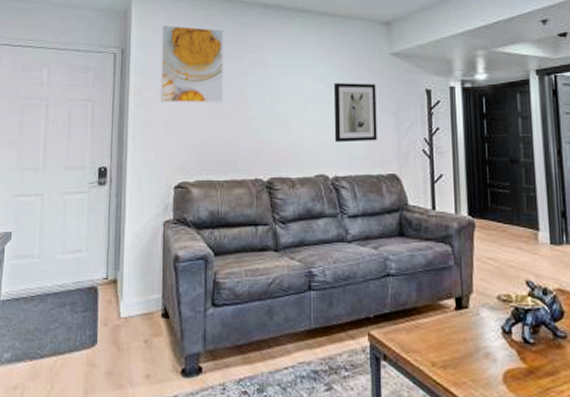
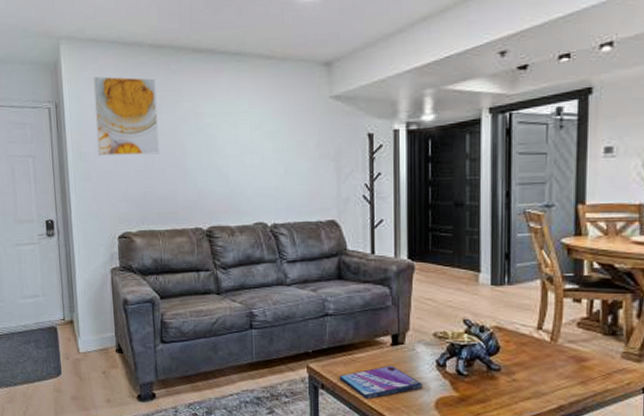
wall art: present [333,83,377,143] -> none [271,129,316,191]
video game case: none [402,332,489,373] -> present [339,365,422,400]

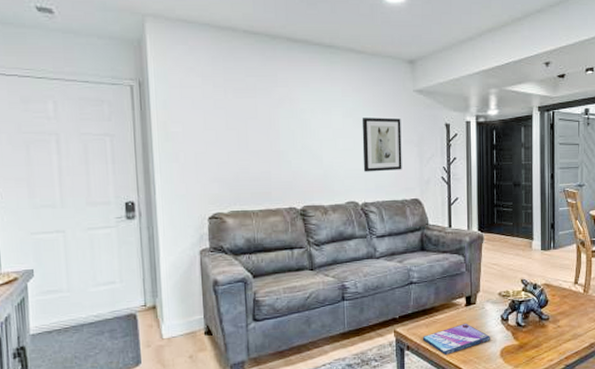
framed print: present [93,76,159,156] -> none [182,57,253,137]
wall art: none [271,129,316,191] -> present [362,117,402,172]

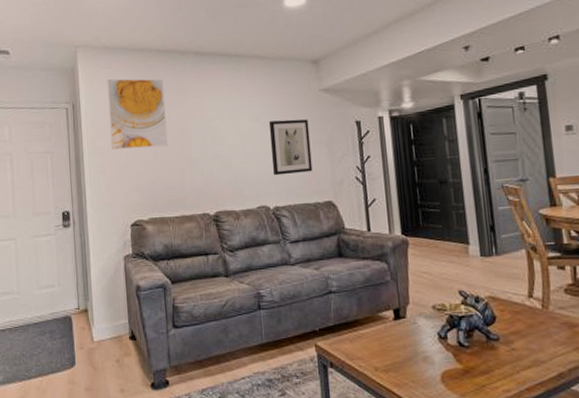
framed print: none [182,57,253,137] -> present [107,78,168,150]
video game case: present [422,323,490,356] -> none [346,339,427,377]

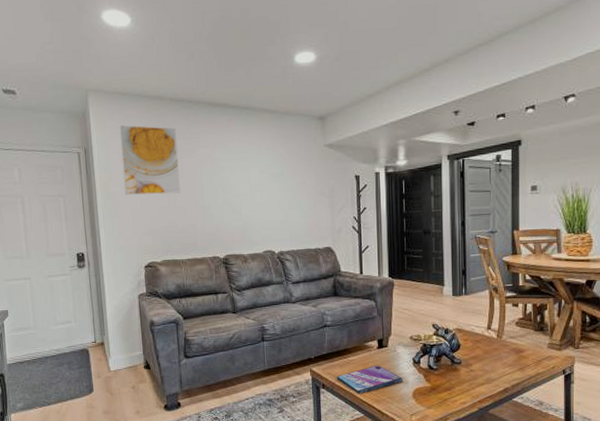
wall art: present [268,119,313,176] -> none [276,172,315,223]
video game case: none [346,339,427,377] -> present [336,364,402,395]

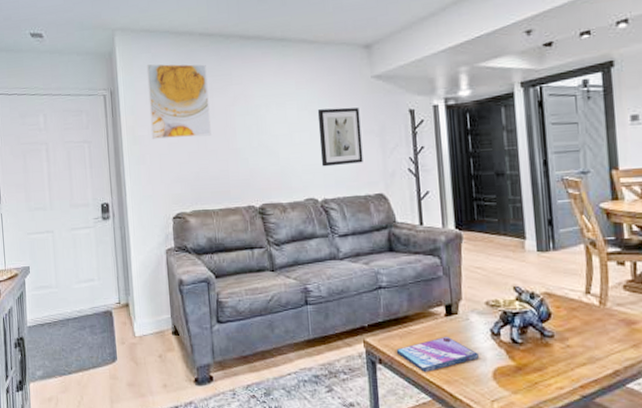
wall art: none [276,172,315,223] -> present [317,107,363,167]

